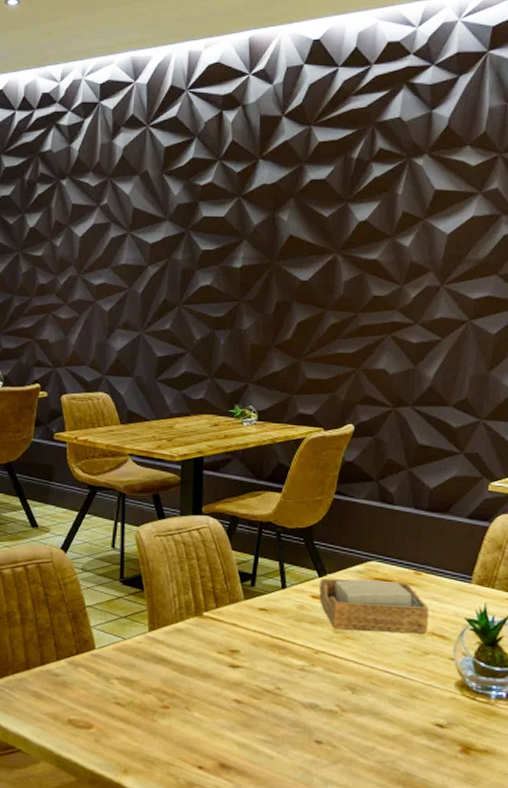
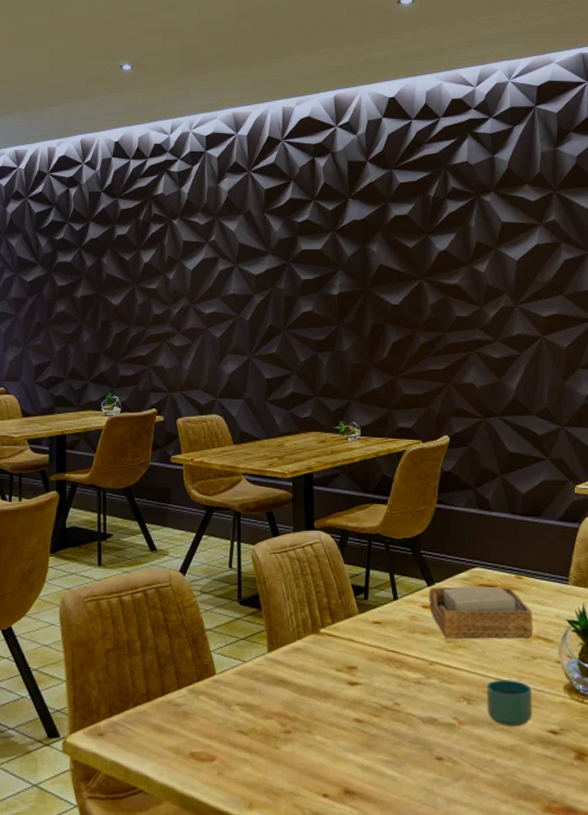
cup: none [371,672,422,718] -> present [486,680,533,726]

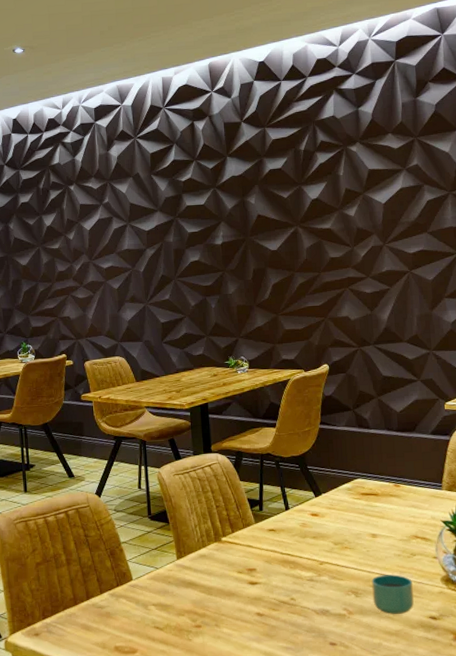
napkin holder: present [429,586,533,639] -> none [316,494,412,542]

